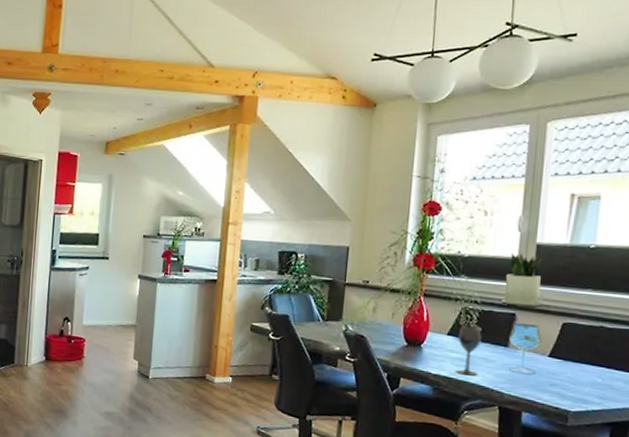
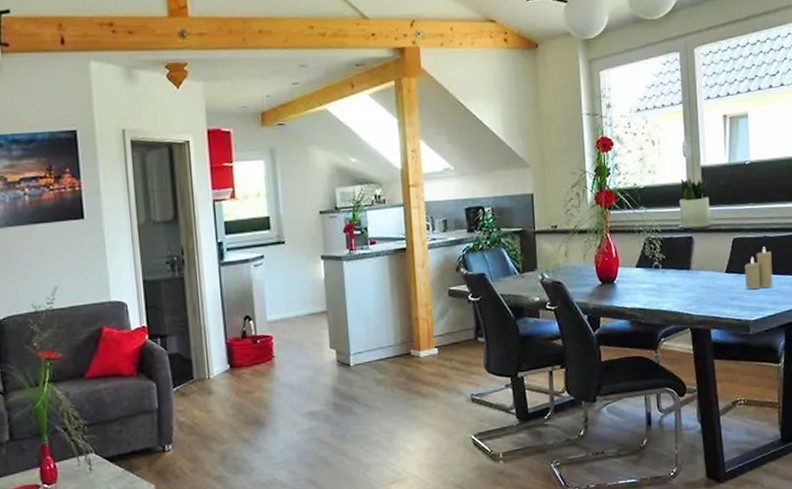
wine glass: present [456,325,482,376] -> none [645,254,668,304]
wine glass: present [509,323,542,375] -> none [690,244,718,294]
candle: none [569,337,607,381] -> present [744,247,773,290]

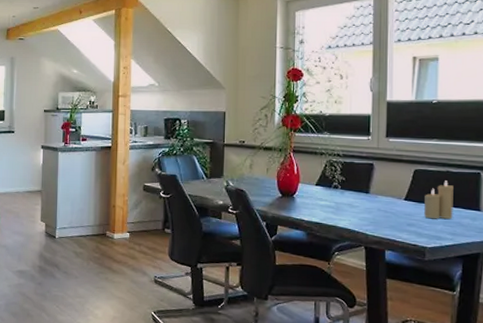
planter: present [678,177,714,230] -> none [359,110,396,158]

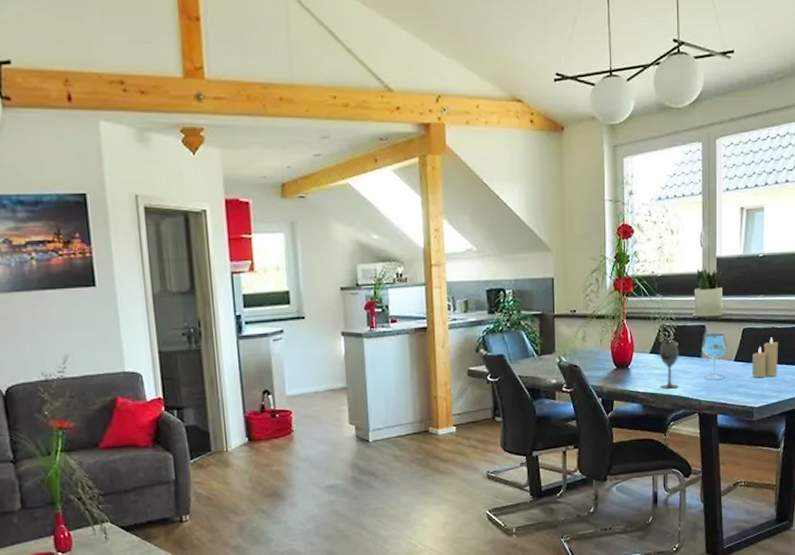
wine glass: none [325,176,346,221] -> present [659,341,679,389]
planter: none [359,110,396,158] -> present [691,268,726,319]
wine glass: none [370,172,398,217] -> present [702,333,728,381]

